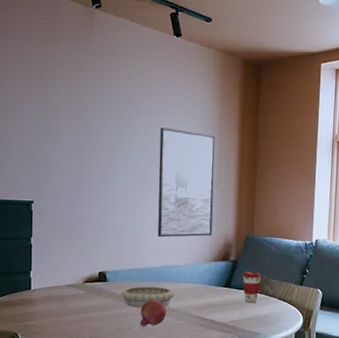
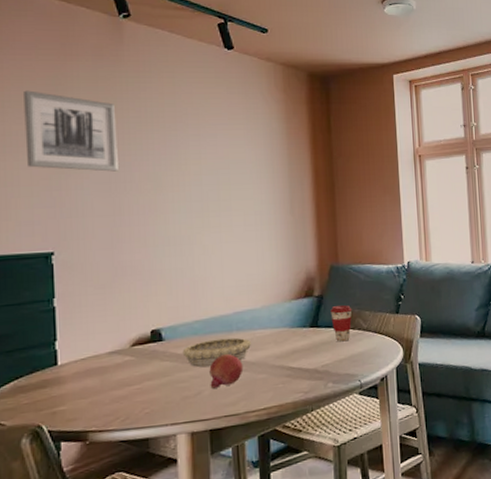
wall art: none [18,69,85,139] -> present [24,90,118,172]
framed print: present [157,127,216,238] -> none [217,151,291,279]

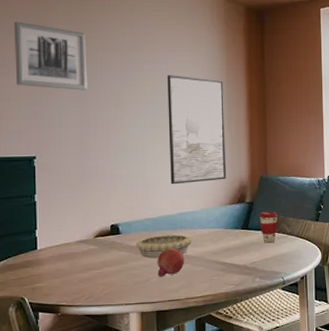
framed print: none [217,151,291,279] -> present [167,75,227,185]

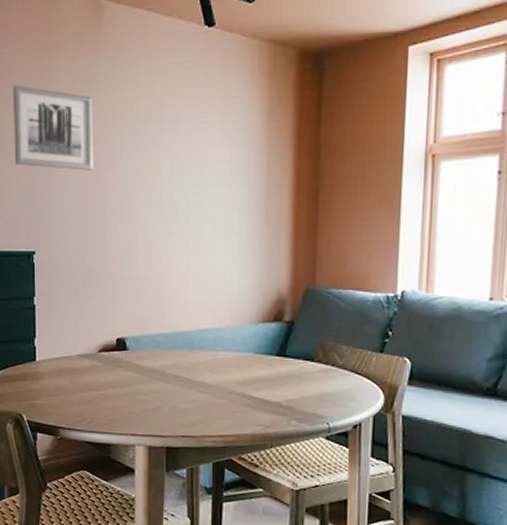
decorative bowl: present [135,235,193,258] -> none [144,355,213,383]
fruit: present [157,247,185,277] -> none [169,371,203,406]
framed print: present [167,75,227,185] -> none [188,149,263,293]
coffee cup: present [259,212,278,243] -> none [301,335,327,377]

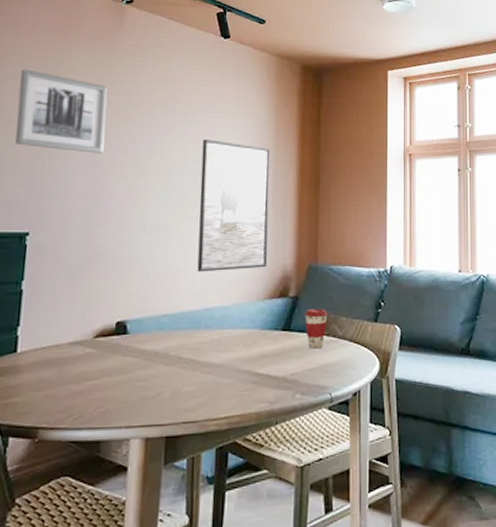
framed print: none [188,149,263,293] -> present [197,139,270,272]
coffee cup: none [301,335,327,377] -> present [305,309,328,349]

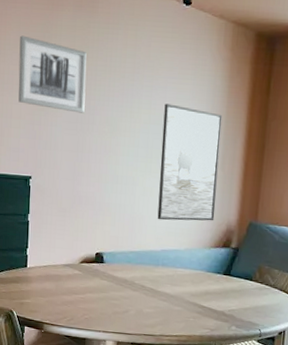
coffee cup: present [305,309,328,349] -> none [243,260,263,293]

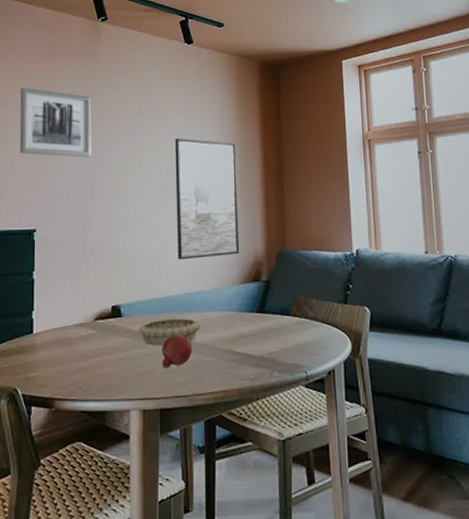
decorative bowl: none [117,269,173,292] -> present [138,318,202,346]
fruit: none [136,283,164,310] -> present [162,333,193,367]

